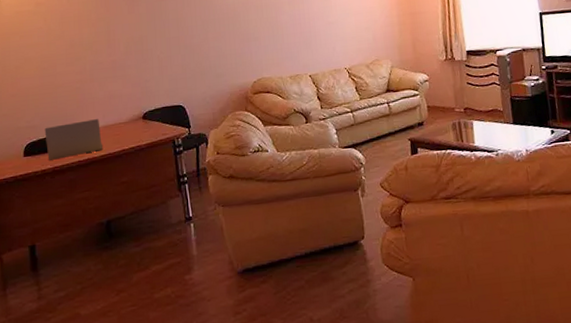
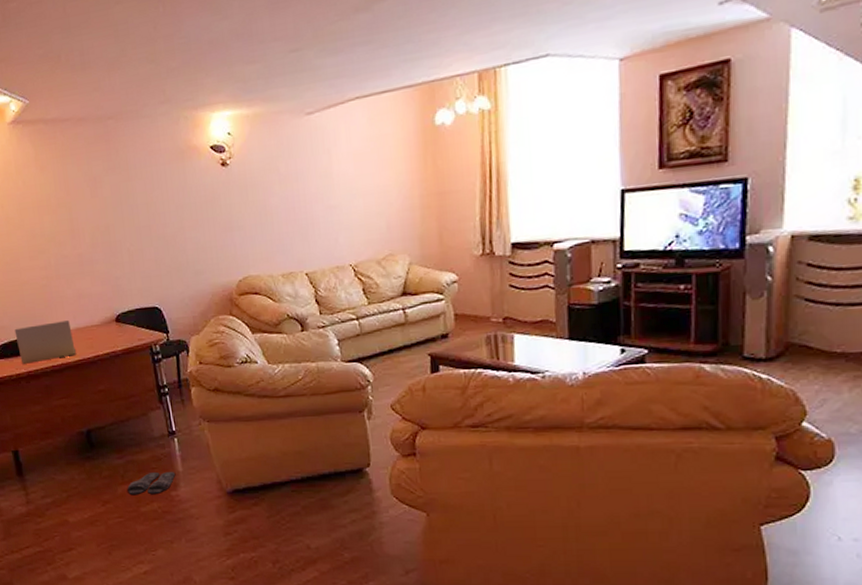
slippers: none [143,255,191,282] -> present [127,471,176,496]

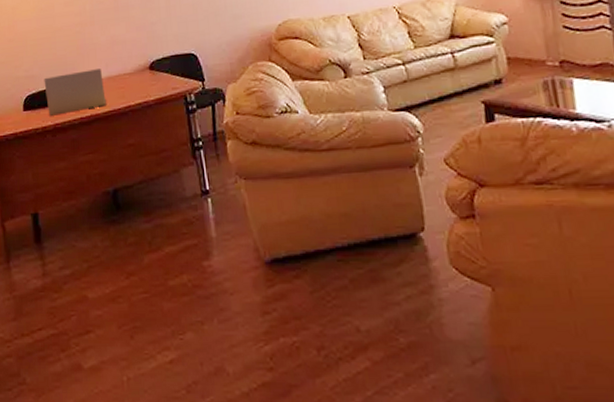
slippers: present [127,471,176,496] -> none [155,236,209,266]

